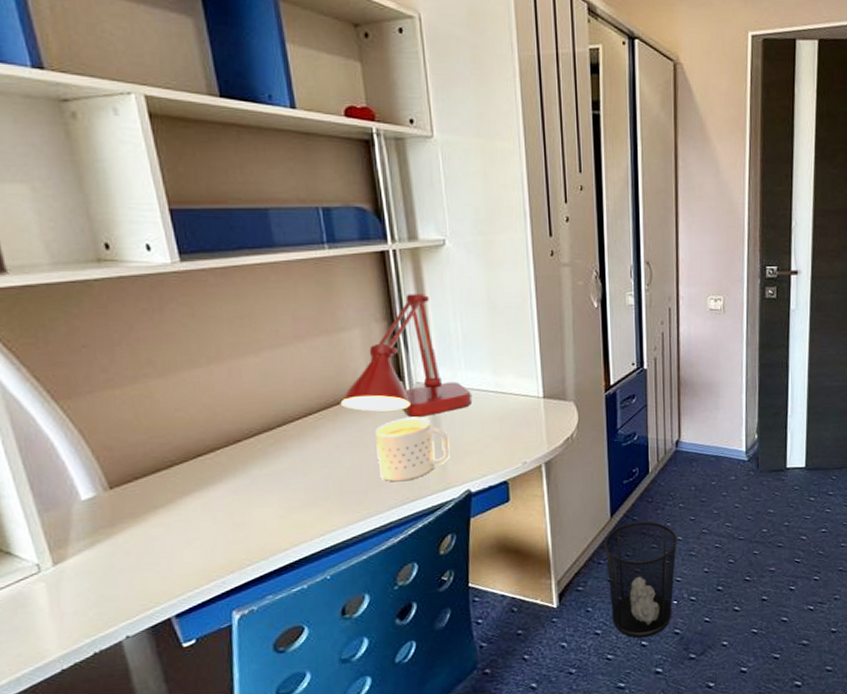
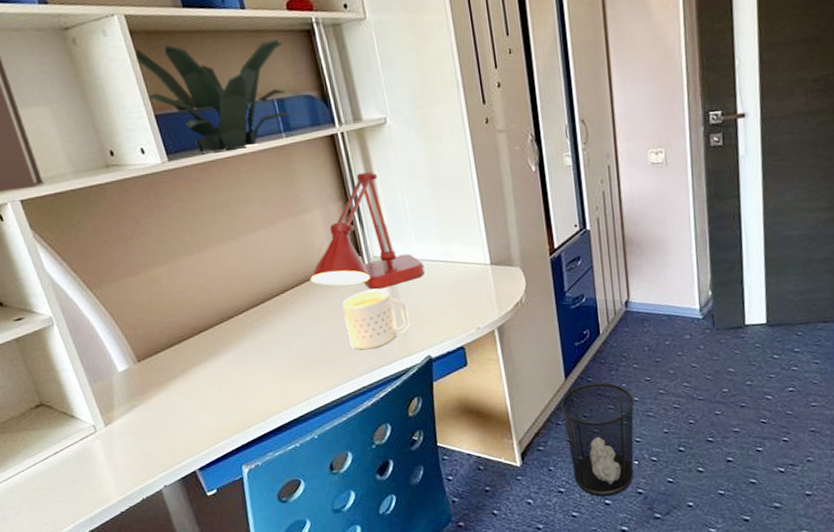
plant: none [151,131,338,257] -> present [133,39,292,153]

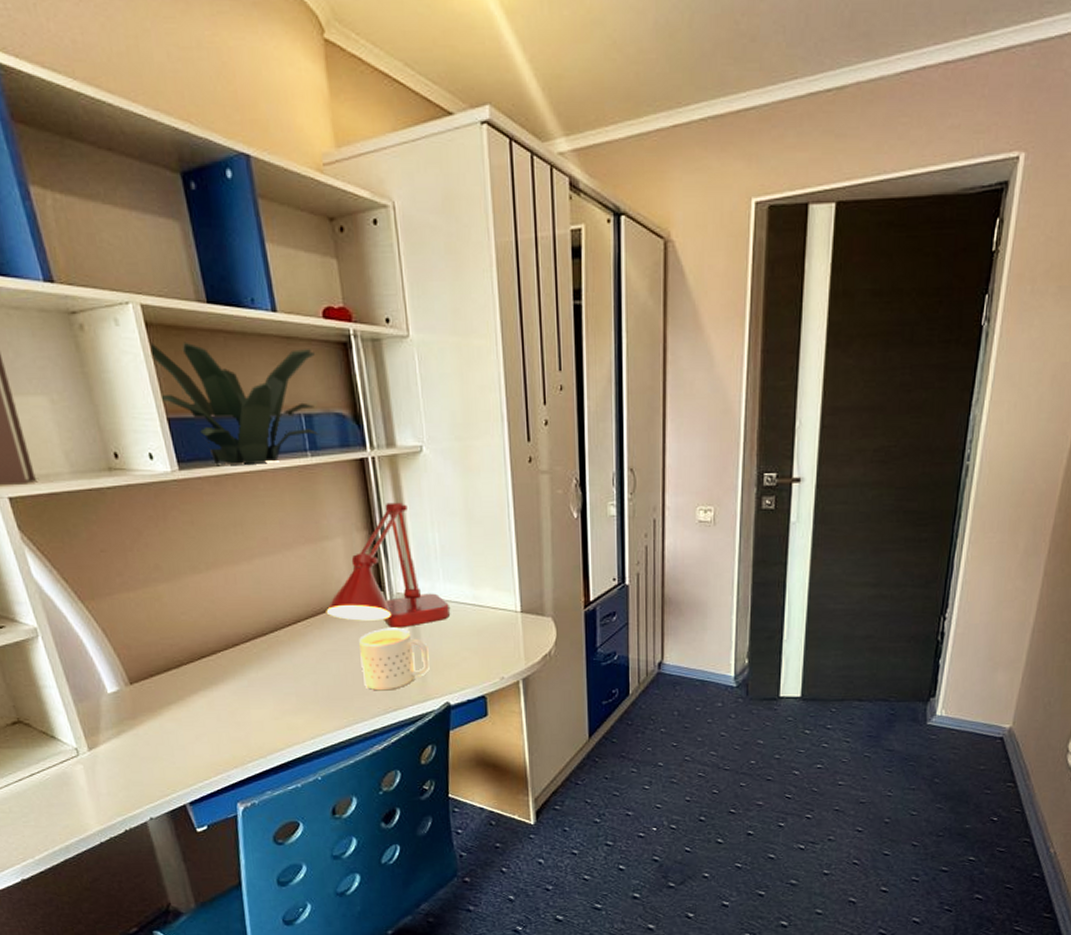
waste bin: present [560,382,635,497] -> none [582,744,659,861]

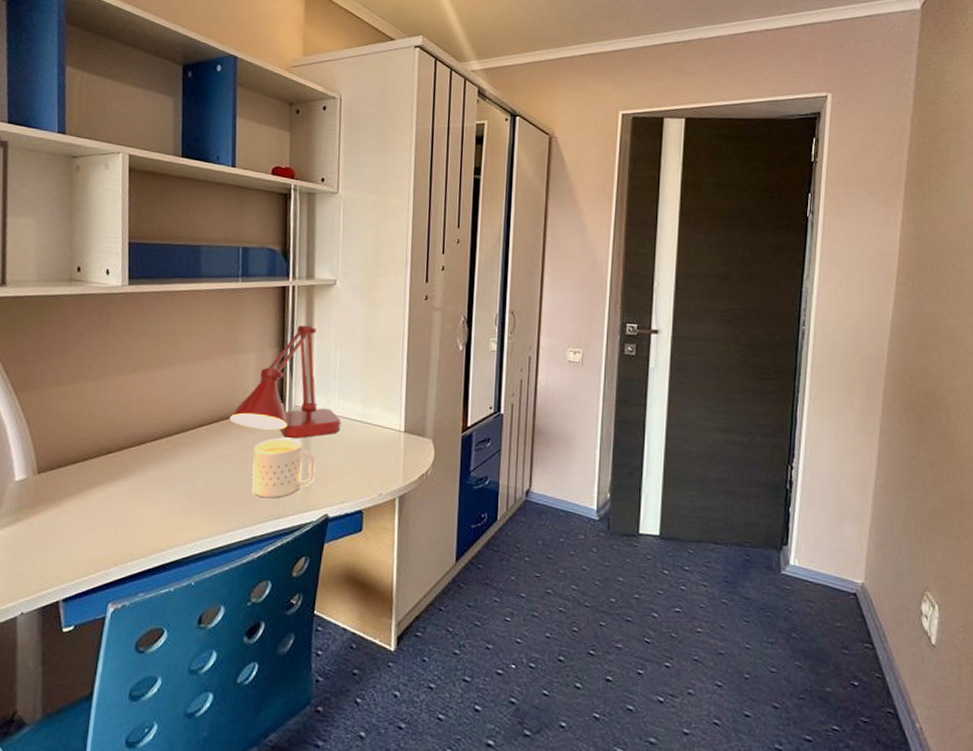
plant: present [148,340,320,465] -> none [126,182,260,285]

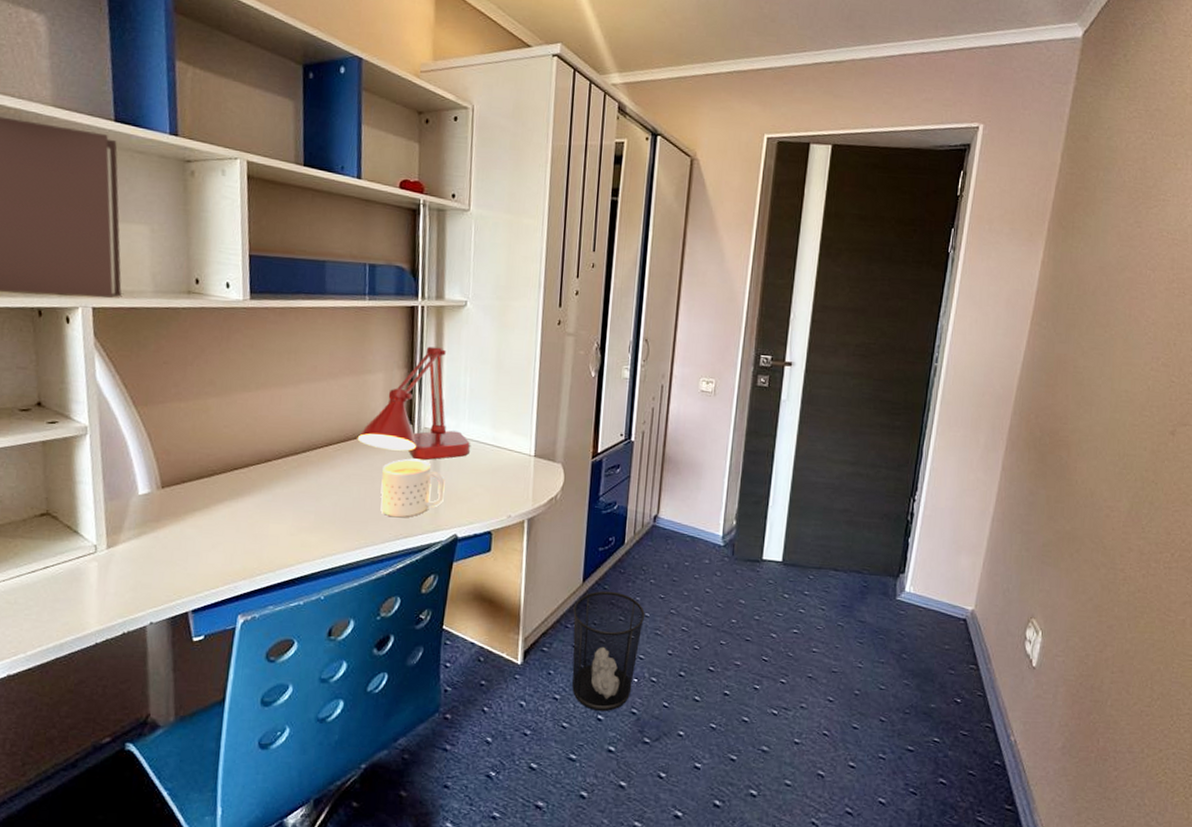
waste bin: none [447,570,521,701] -> present [572,590,646,711]

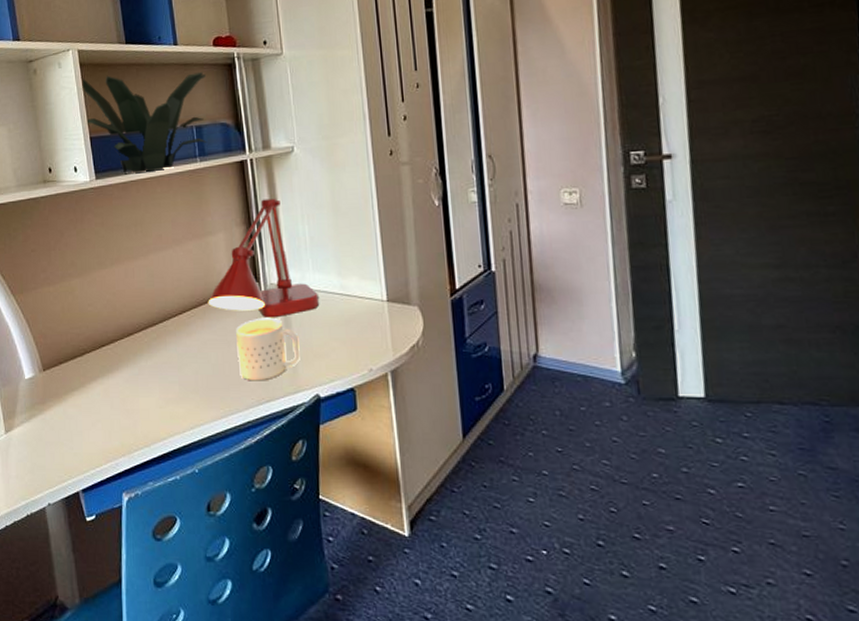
plant: none [245,190,387,302] -> present [80,72,207,174]
waste bin: present [572,590,646,711] -> none [457,447,543,590]

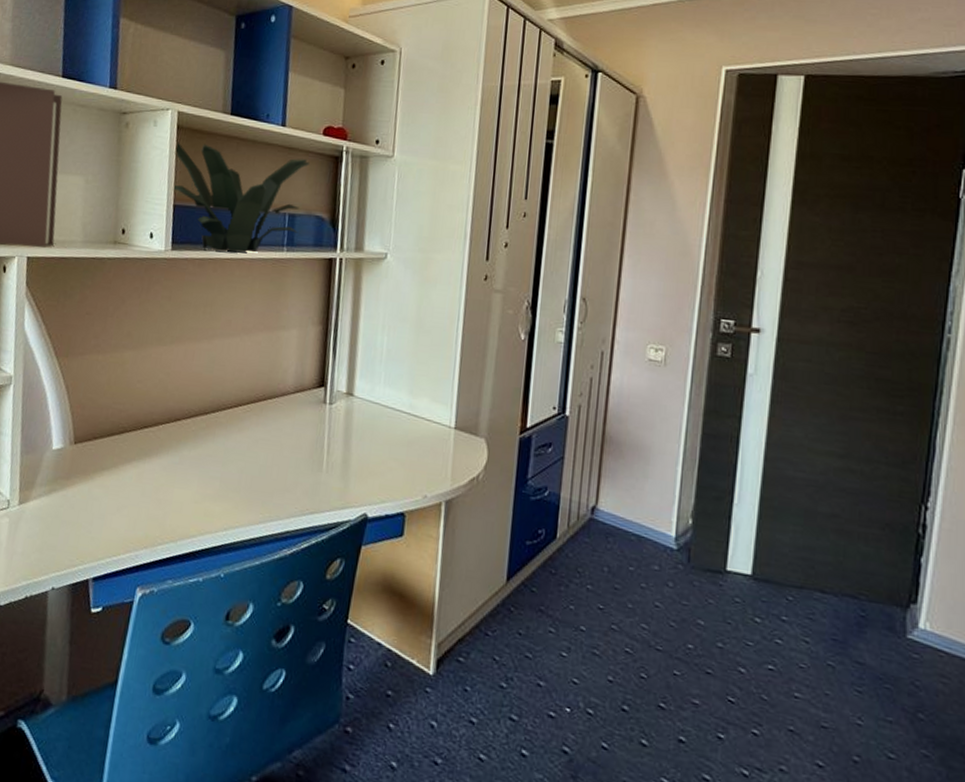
desk lamp: present [208,198,320,318] -> none [267,302,386,427]
mug: present [236,318,300,381] -> none [288,425,356,491]

